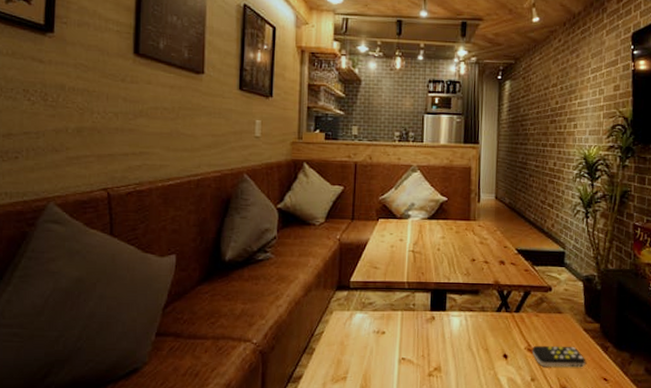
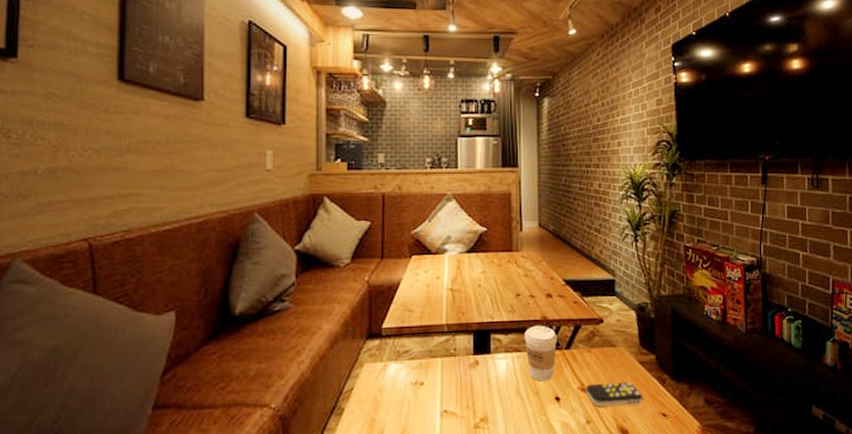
coffee cup: none [477,288,508,340] -> present [524,325,557,382]

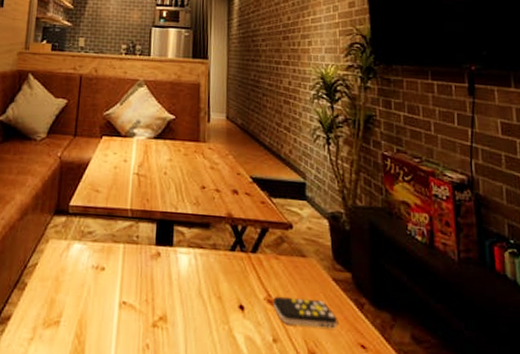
coffee cup: present [524,325,557,382] -> none [208,222,243,286]

